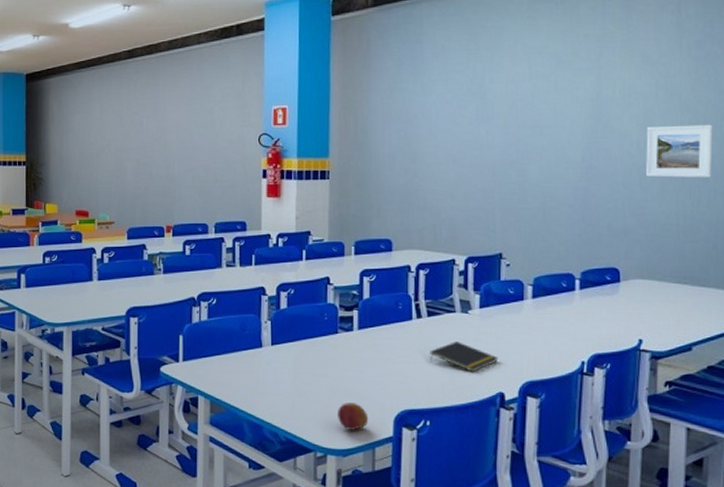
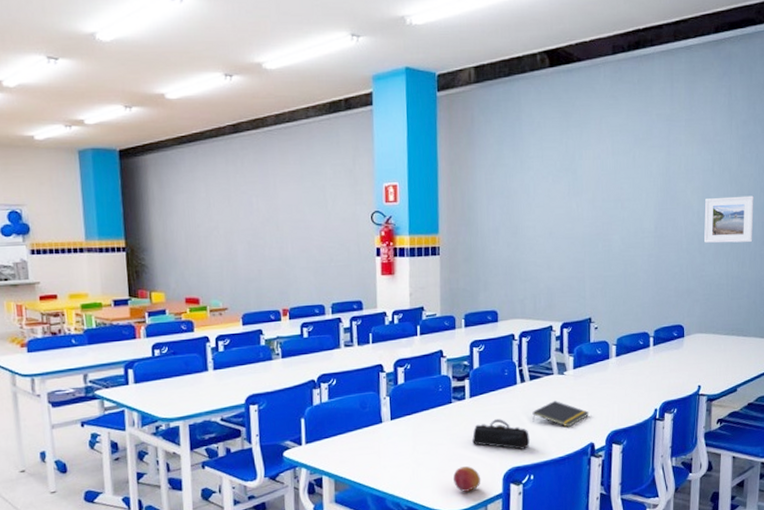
pencil case: none [359,355,426,391] -> present [471,419,530,450]

